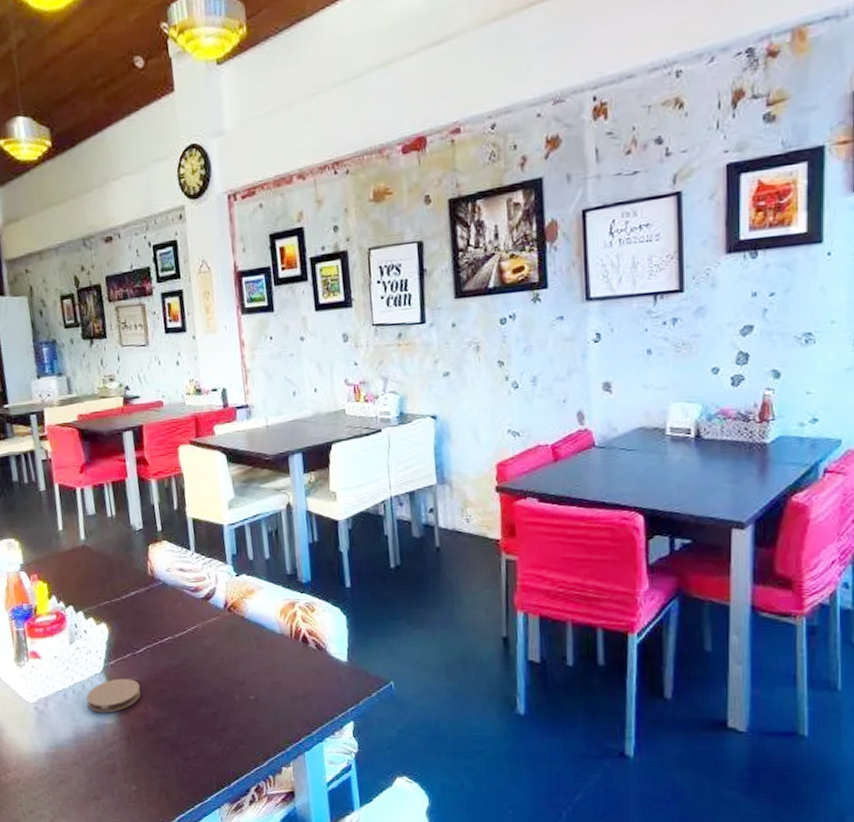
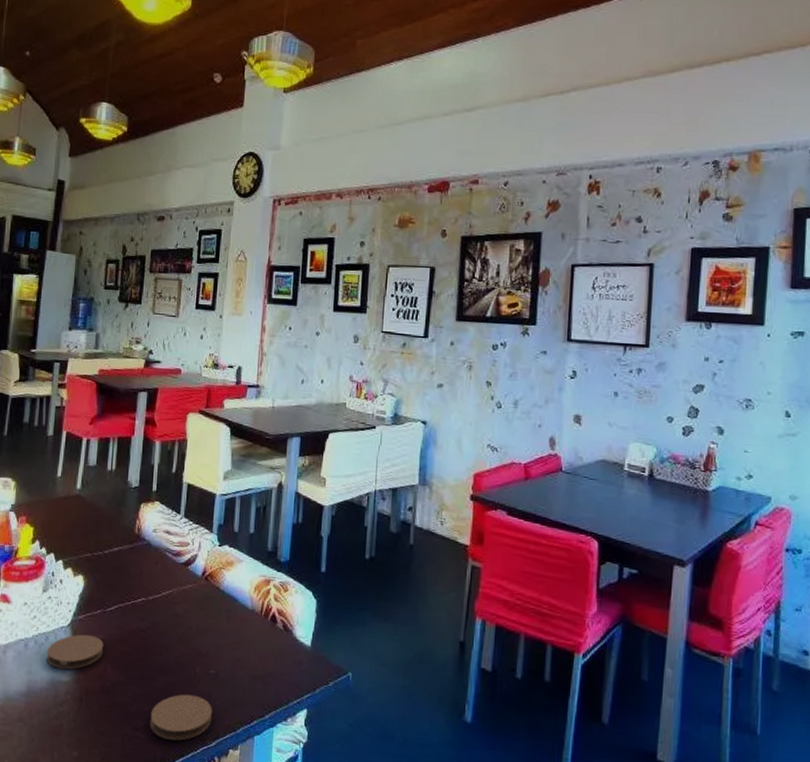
coaster: none [198,721,260,765] -> present [149,694,212,741]

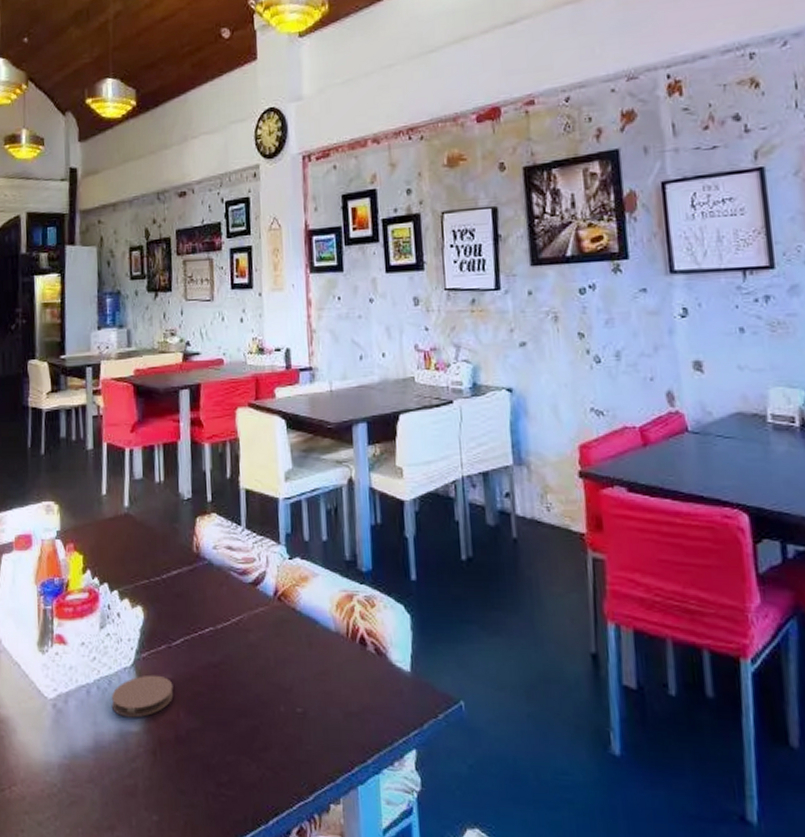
coaster: present [149,694,212,741] -> none [234,739,305,796]

